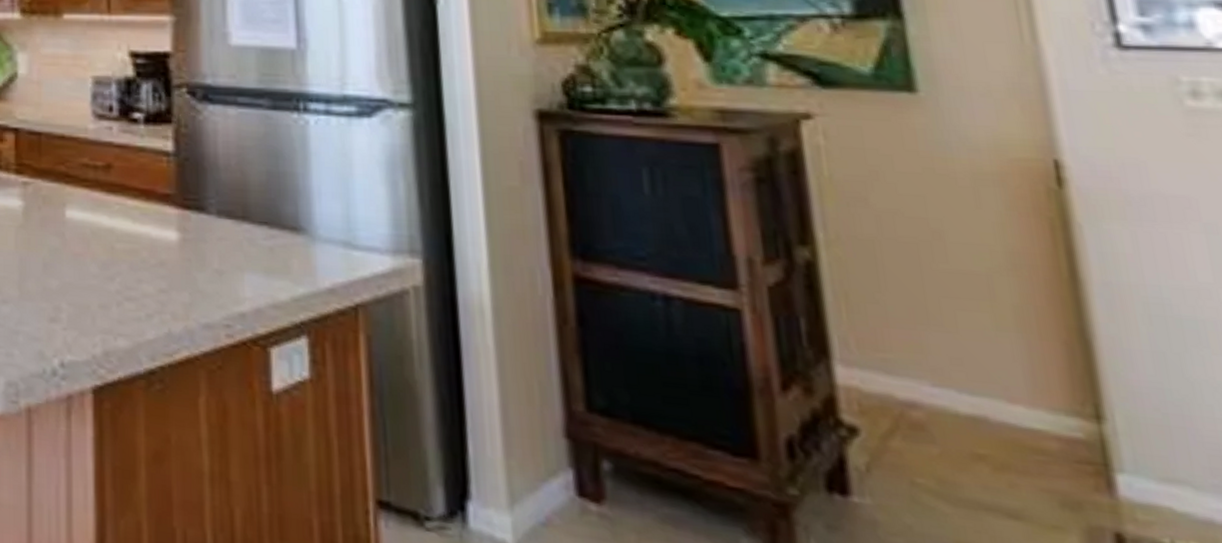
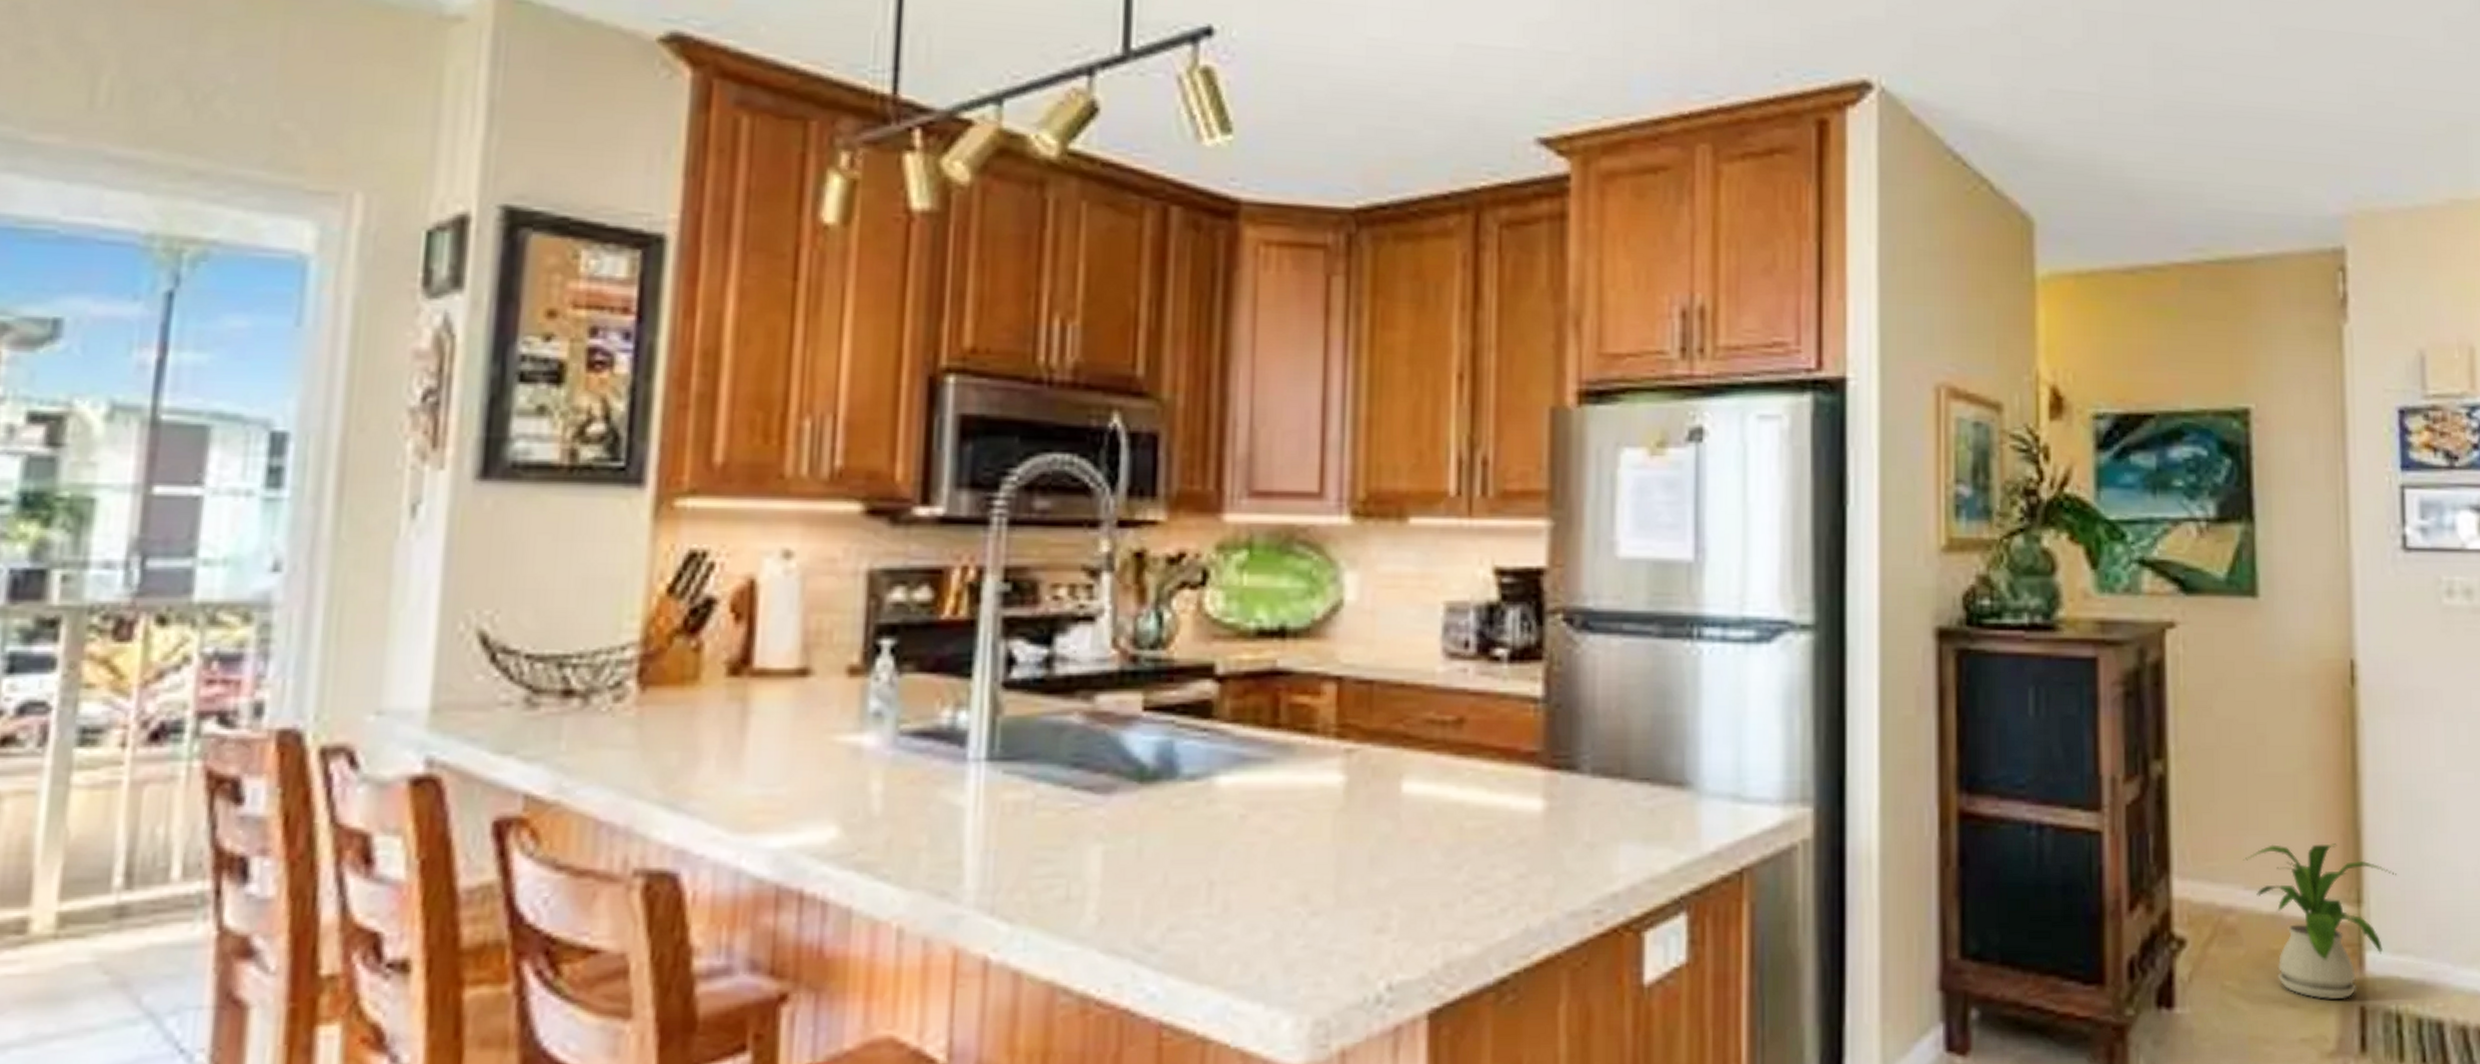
house plant: none [926,343,1152,521] -> present [2243,843,2396,999]

